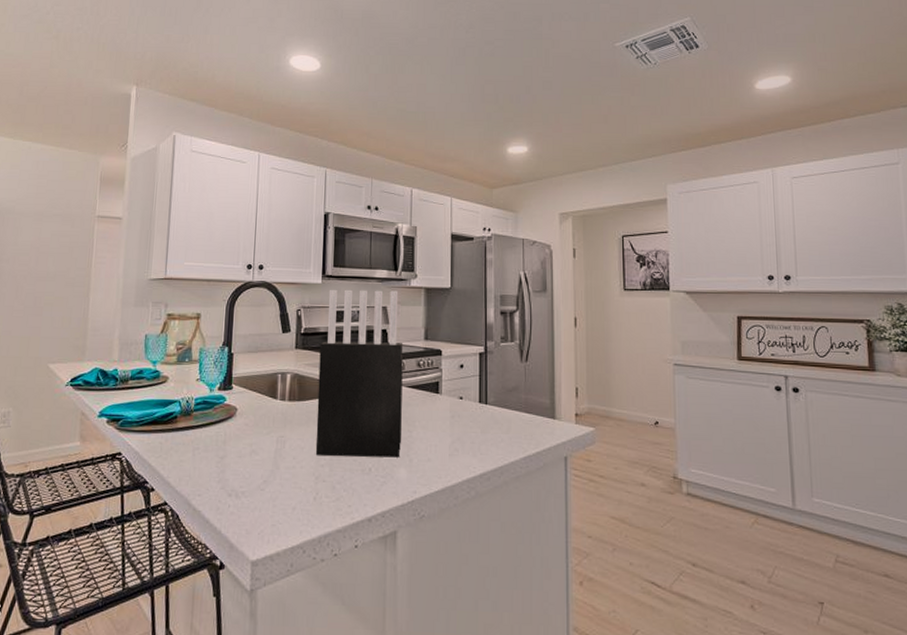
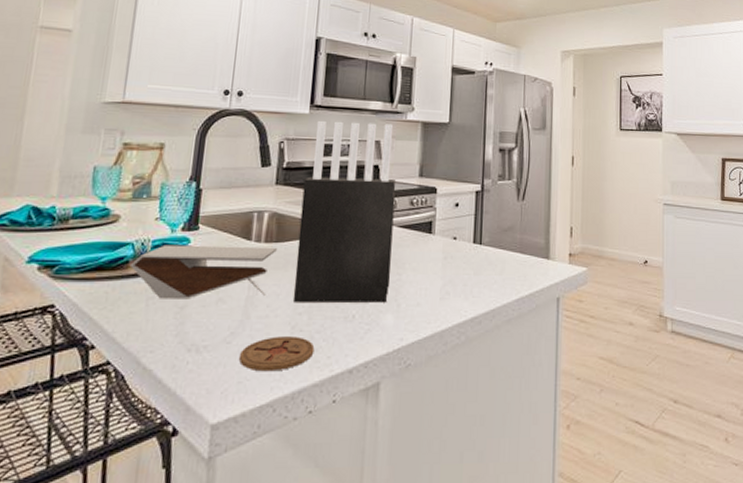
decorative bowl: none [178,402,299,451] -> present [129,244,277,299]
coaster: none [271,485,337,517] -> present [238,336,315,372]

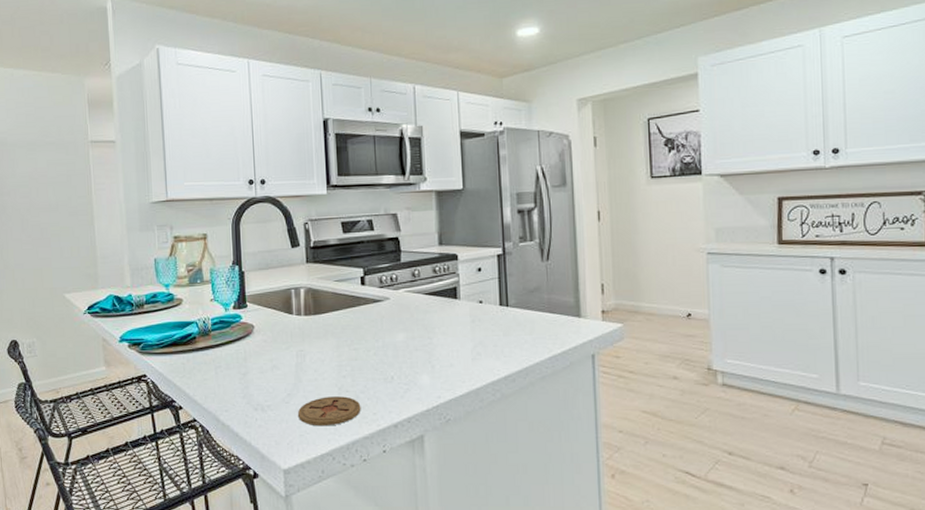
decorative bowl: present [129,244,277,299] -> none [197,319,316,368]
knife block: present [292,120,396,303] -> none [331,196,423,368]

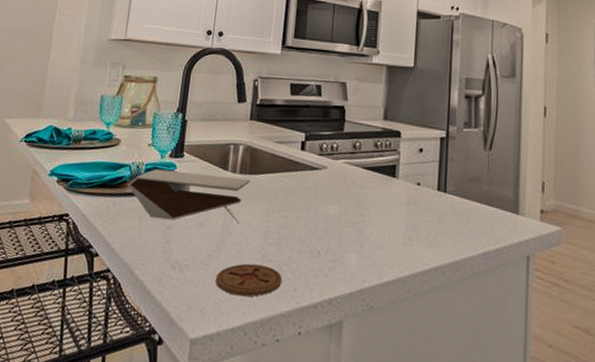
decorative bowl: none [197,319,316,368] -> present [127,168,250,224]

